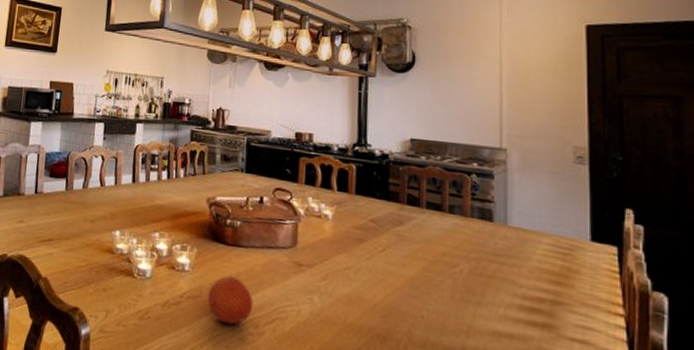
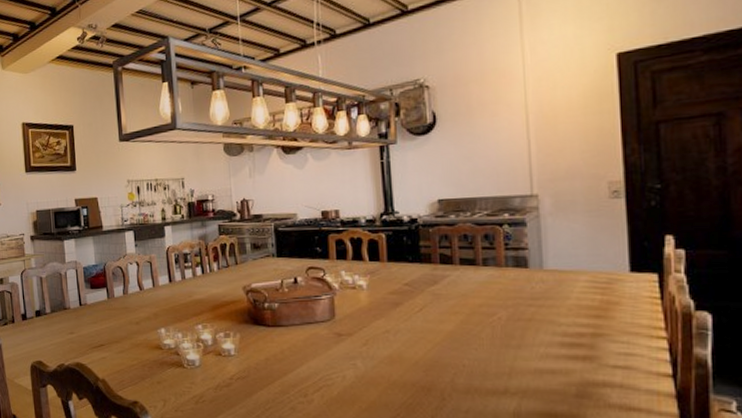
fruit: present [207,275,254,325] -> none [255,353,300,397]

